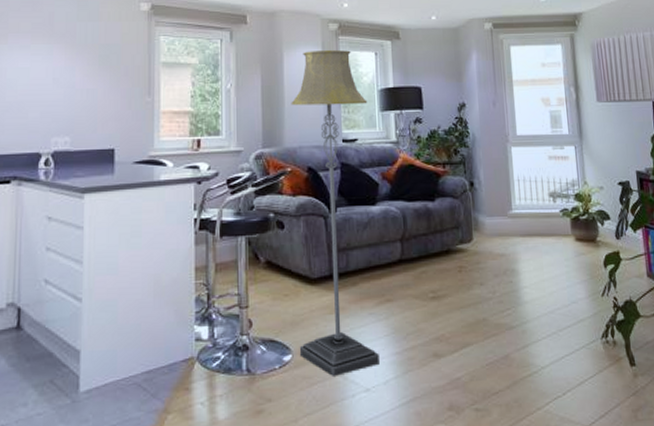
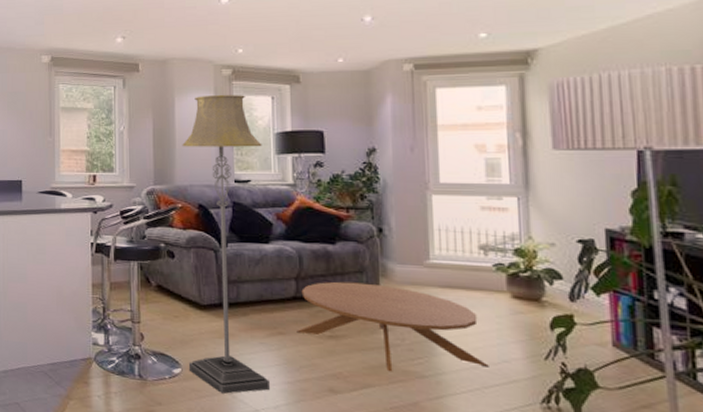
coffee table: none [403,238,562,327] -> present [296,281,489,372]

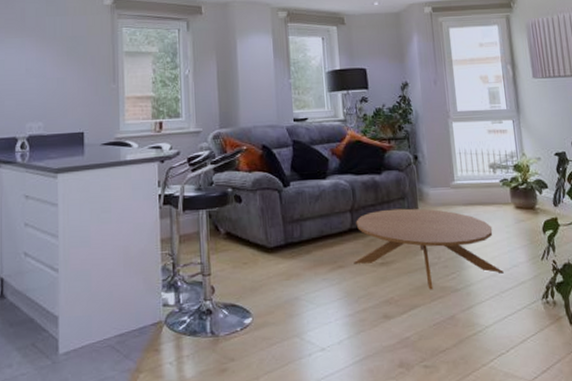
floor lamp: present [182,94,270,394] -> none [245,35,333,337]

